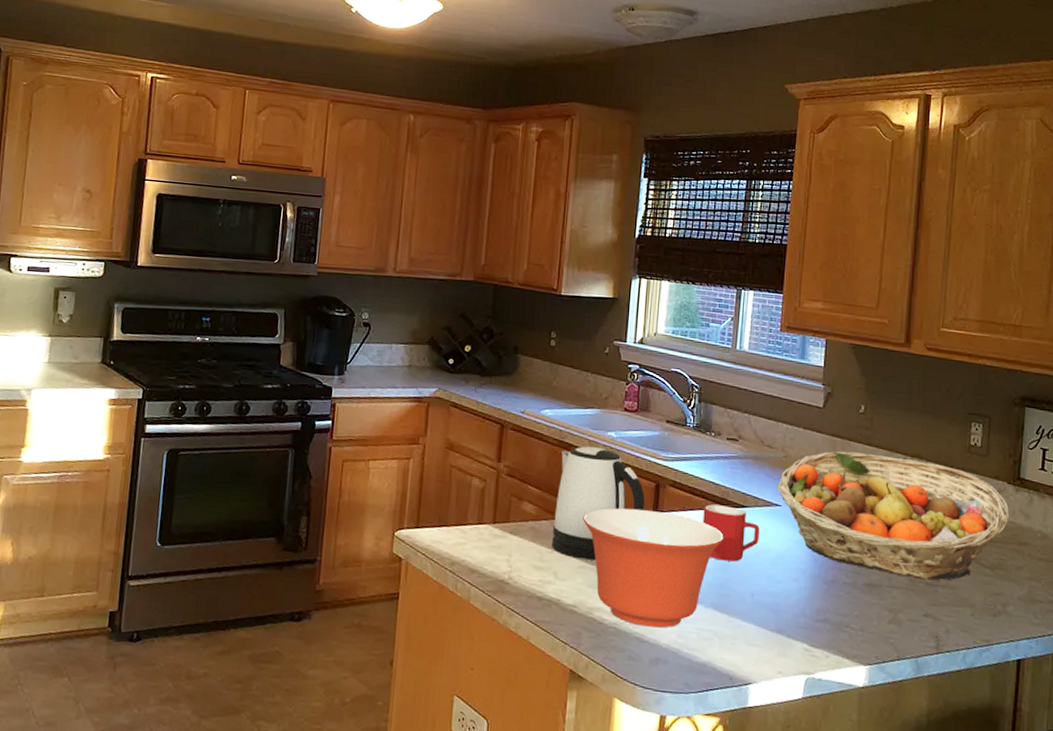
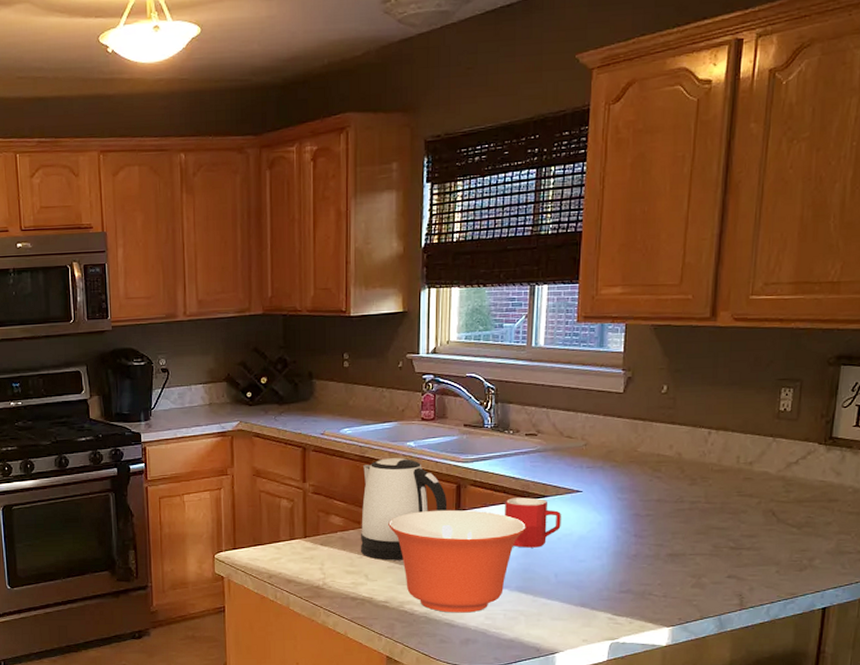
fruit basket: present [777,451,1010,580] -> none [578,431,820,545]

